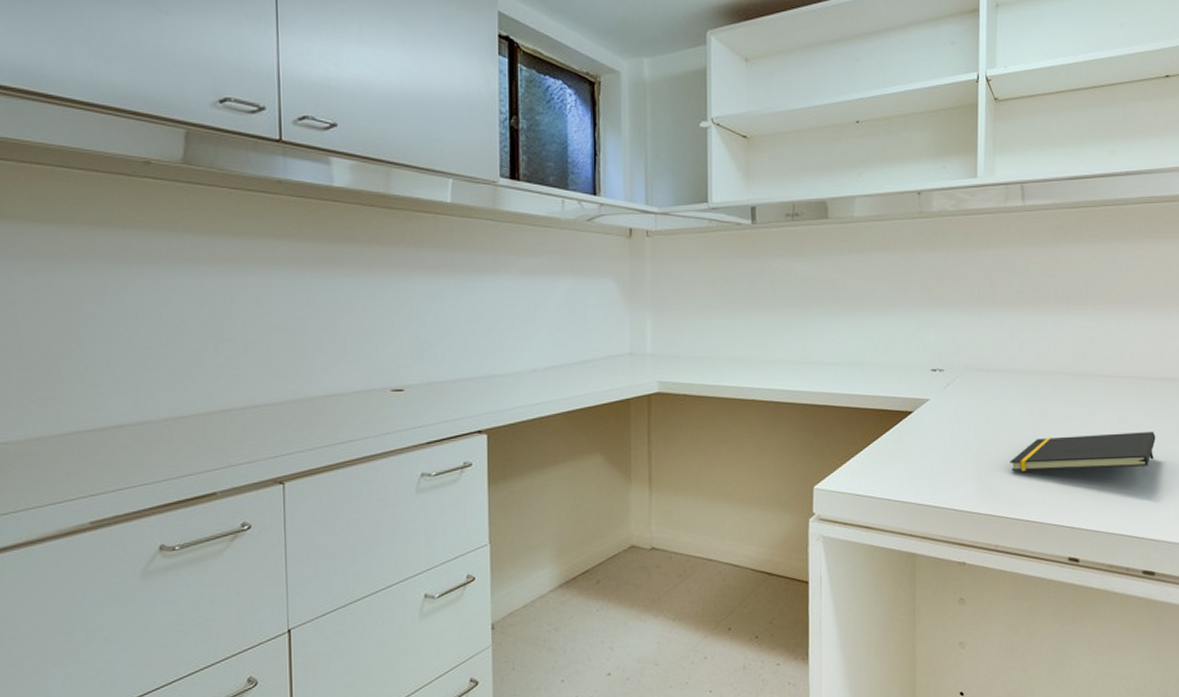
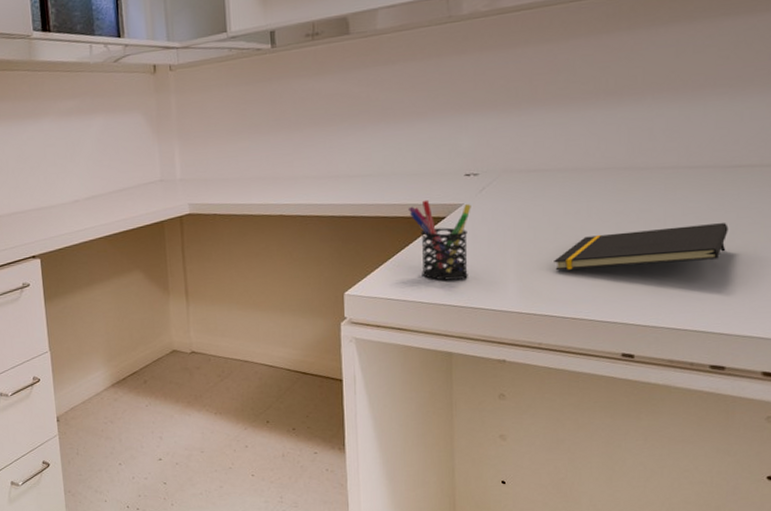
pen holder: none [879,393,937,477] -> present [409,199,471,281]

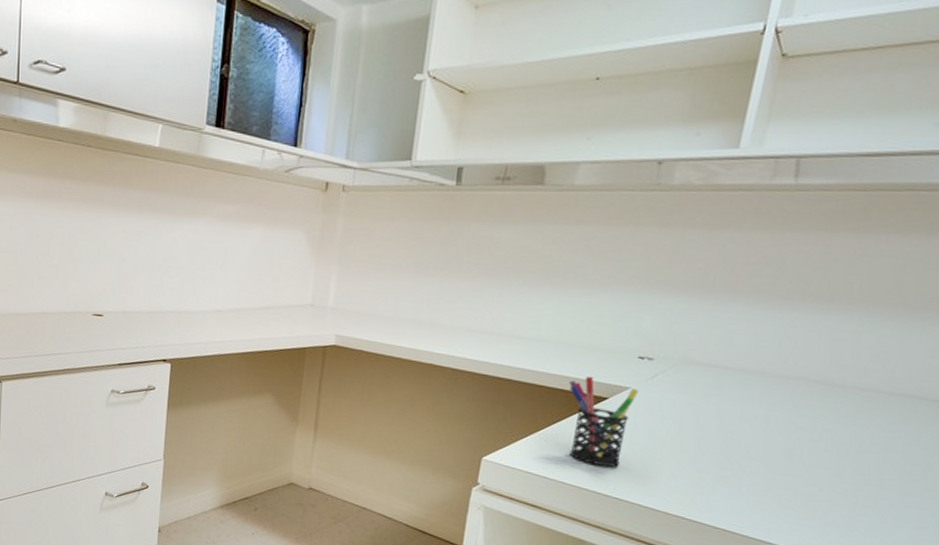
notepad: present [554,222,729,271] -> none [716,446,920,497]

